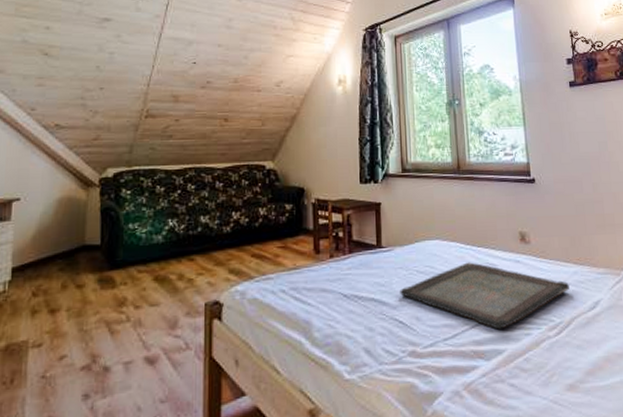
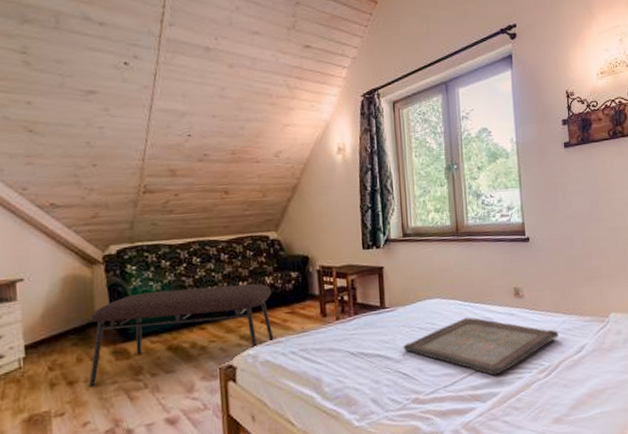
coffee table: none [70,214,265,317] -> present [89,283,274,388]

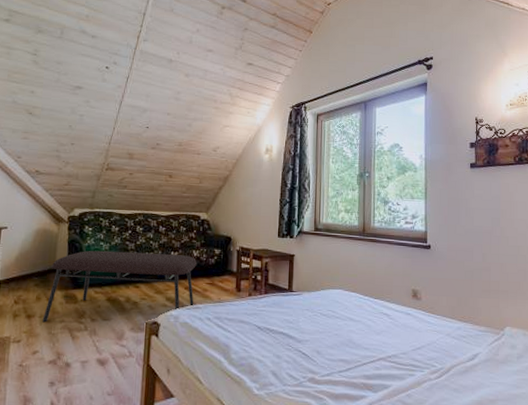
serving tray: present [403,317,558,375] -> none [305,310,452,368]

